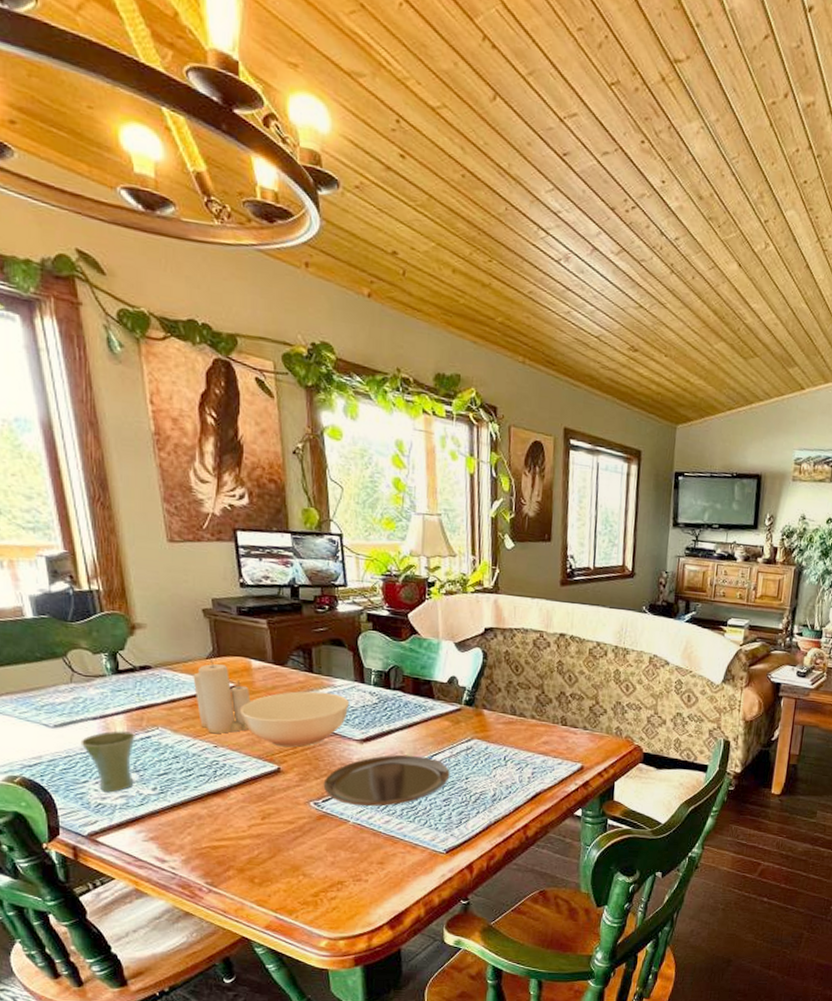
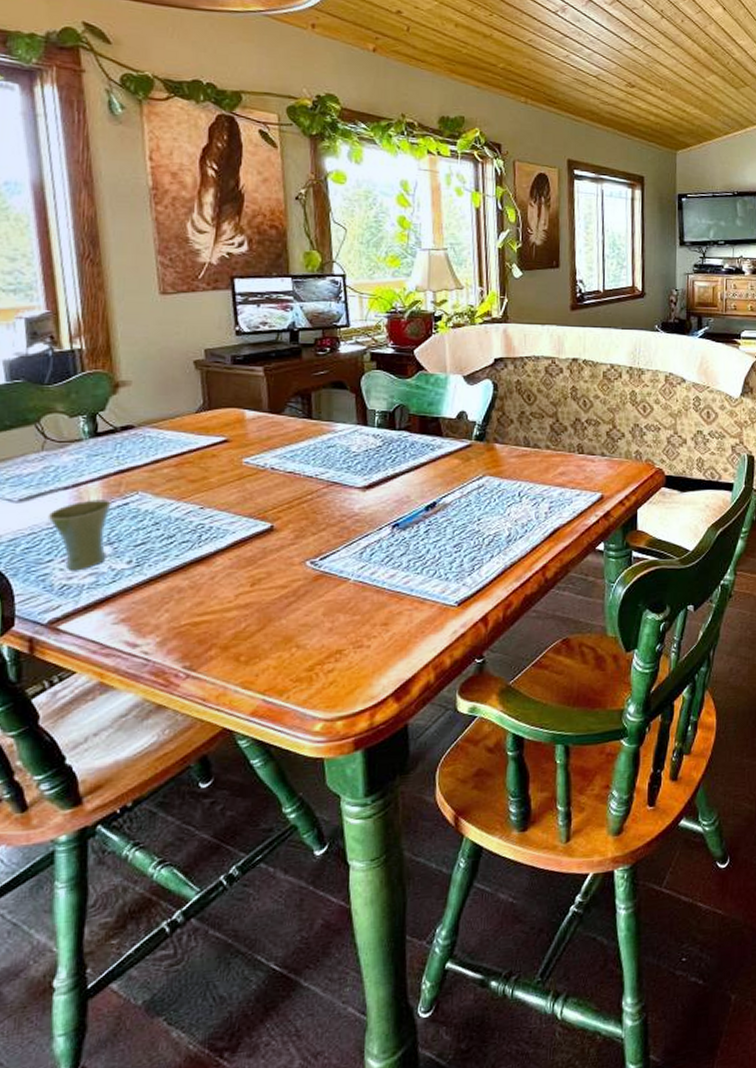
candle: present [193,658,251,734] -> none [180,412,243,494]
bowl: present [239,691,350,747] -> none [229,439,352,502]
plate: present [323,754,450,806] -> none [321,499,461,560]

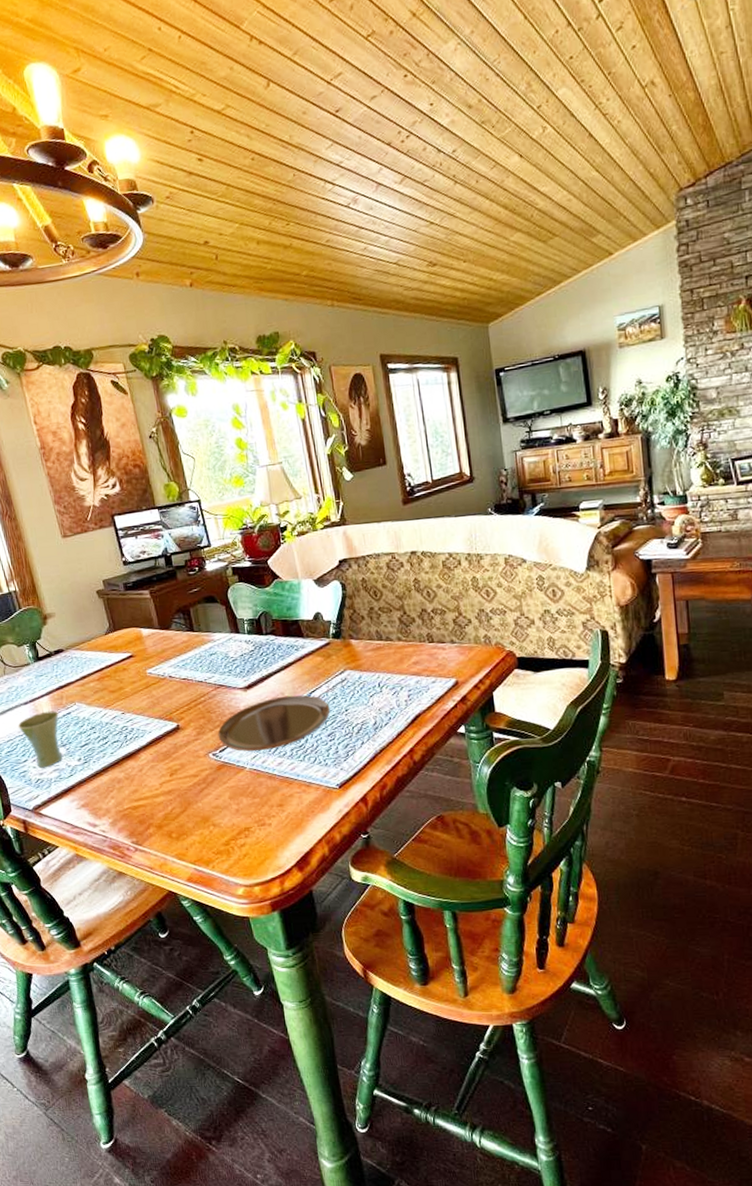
plate: none [321,499,461,560] -> present [217,694,330,751]

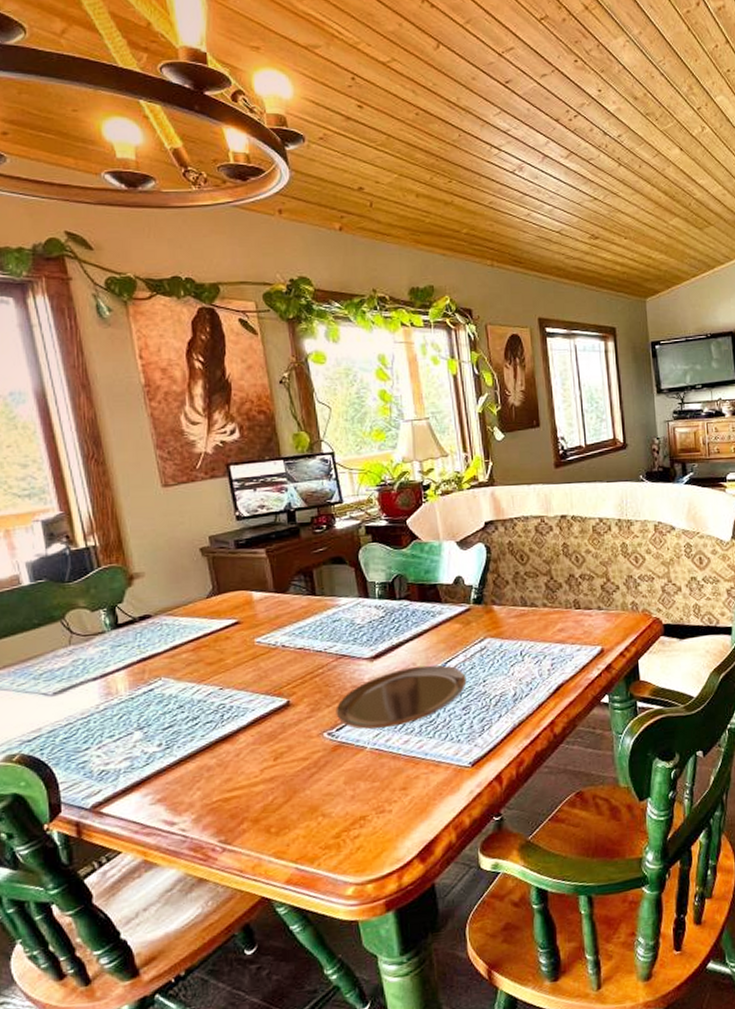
cup: present [17,711,63,767] -> none [81,687,138,756]

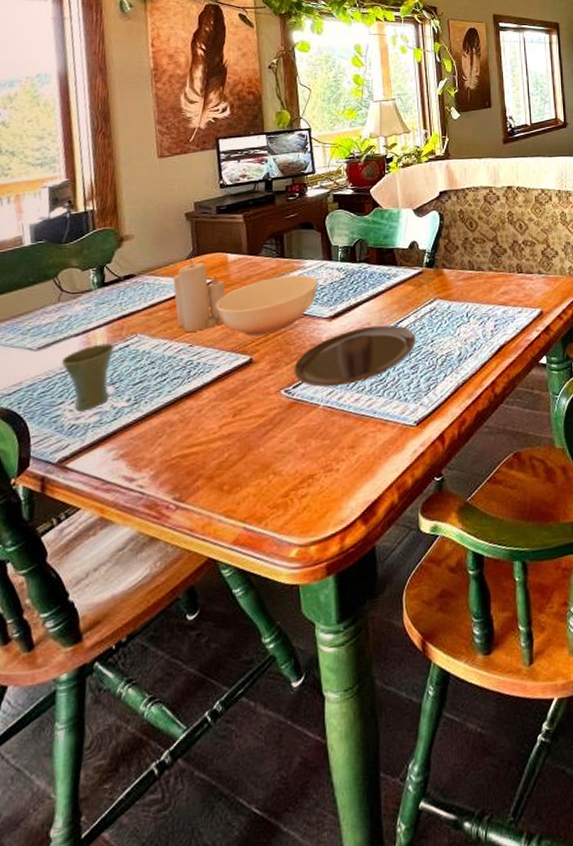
cup: none [81,687,138,756] -> present [61,343,115,410]
candle: none [194,597,254,676] -> present [173,258,226,333]
bowl: none [243,613,356,678] -> present [215,274,319,336]

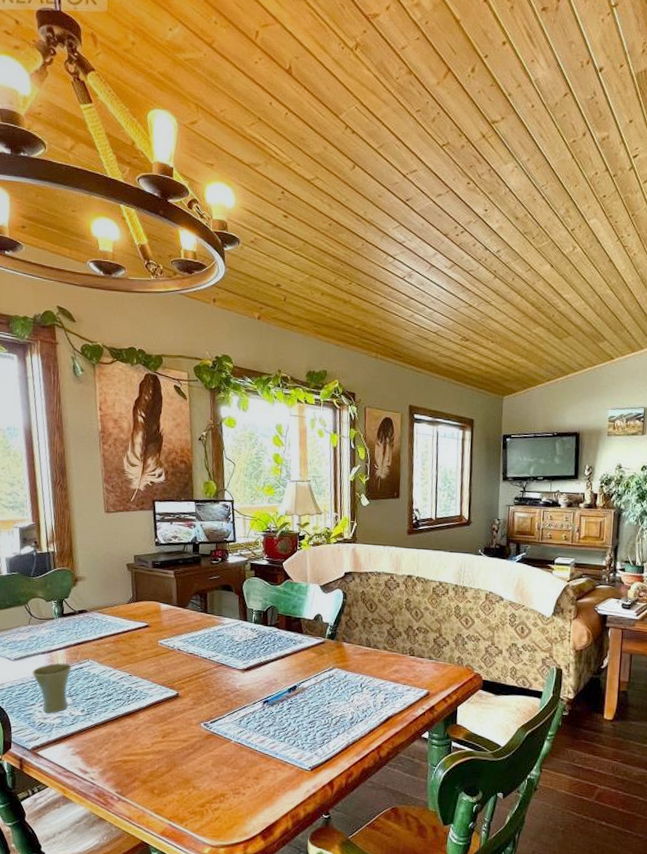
candle: present [173,258,226,333] -> none [116,603,159,665]
bowl: present [215,274,319,336] -> none [149,628,235,676]
plate: present [294,325,416,387] -> none [212,682,315,728]

